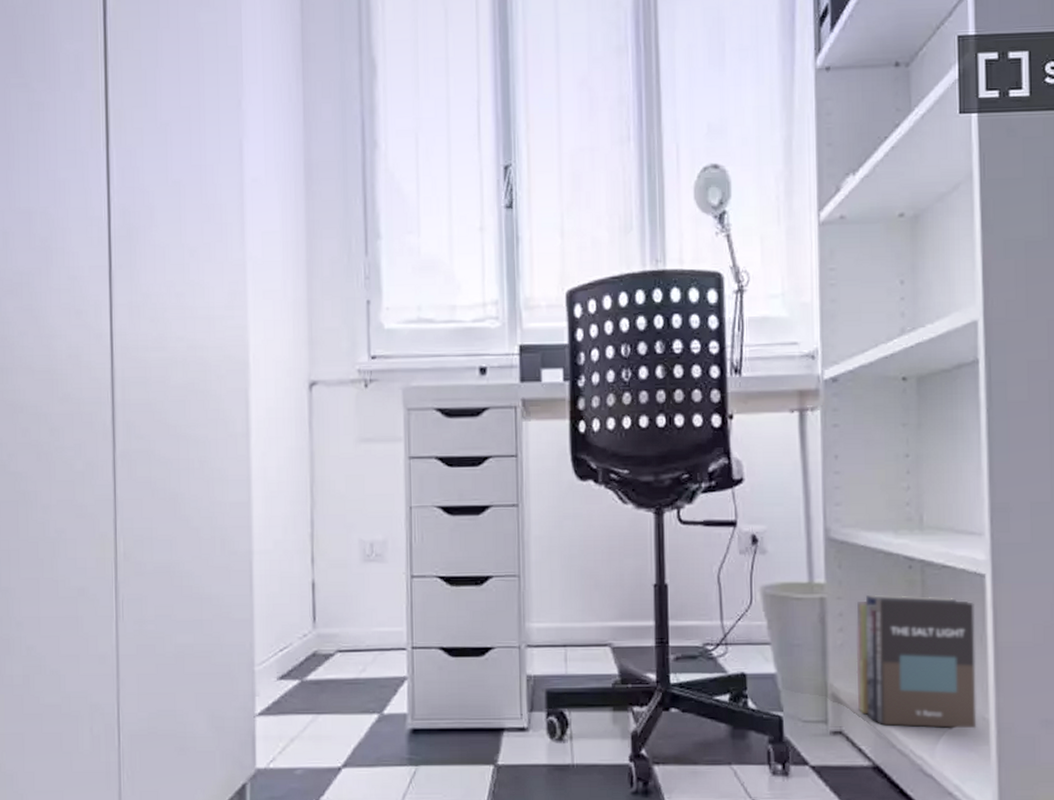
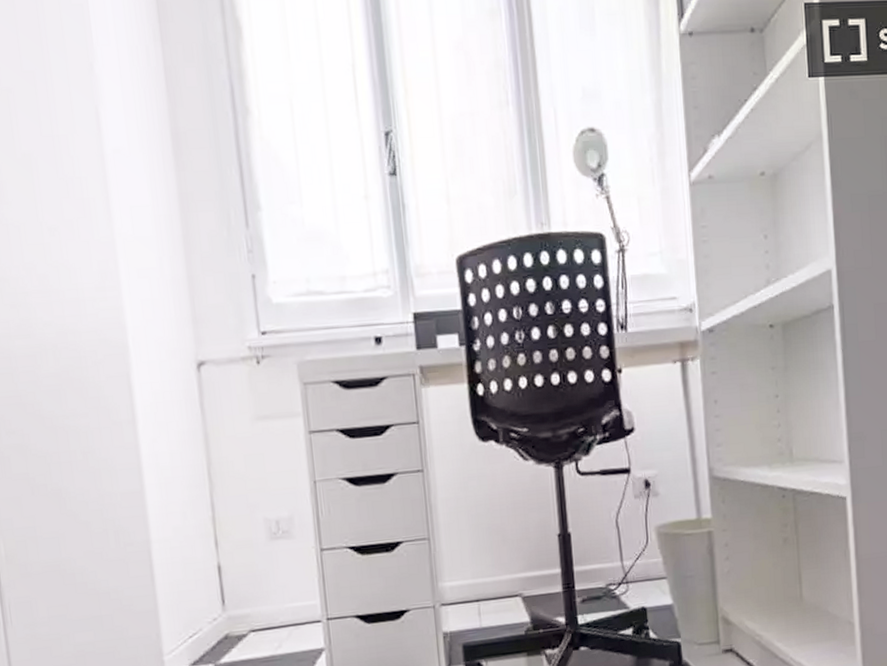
books: present [856,594,977,729] -> none [740,520,844,639]

